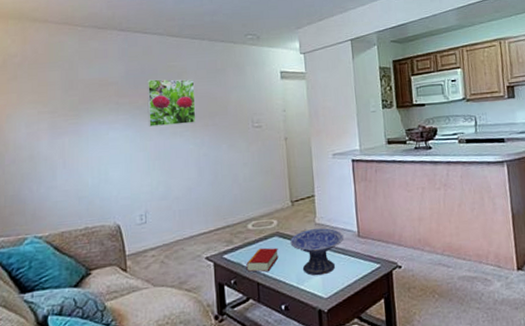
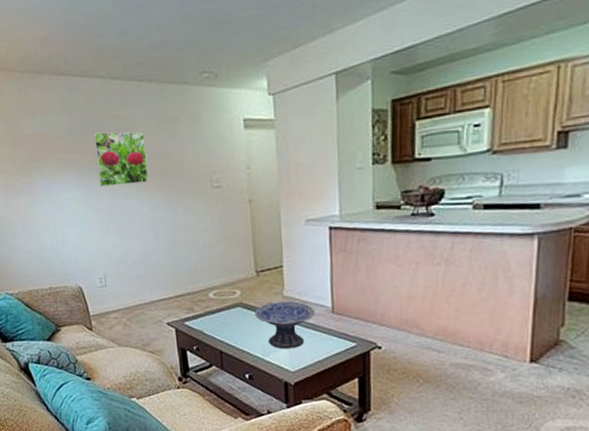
book: present [246,247,279,272] -> none [208,317,242,342]

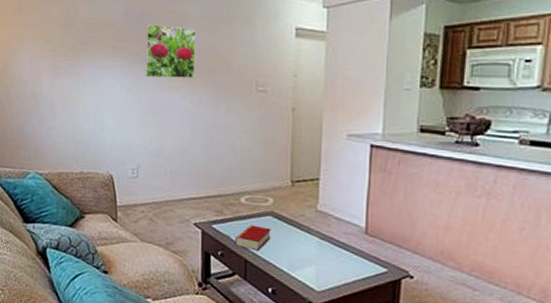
book: none [208,317,242,342] -> present [235,225,271,251]
decorative bowl: present [255,301,316,350] -> none [285,215,349,267]

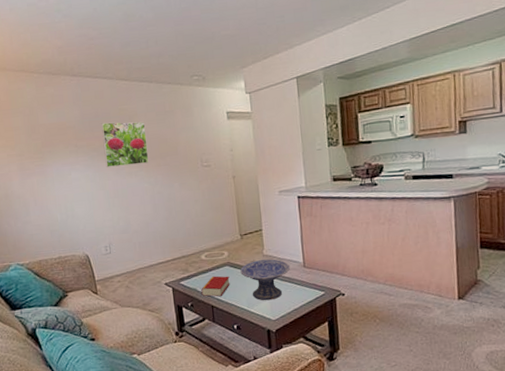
decorative bowl: none [285,215,349,267] -> present [240,259,291,301]

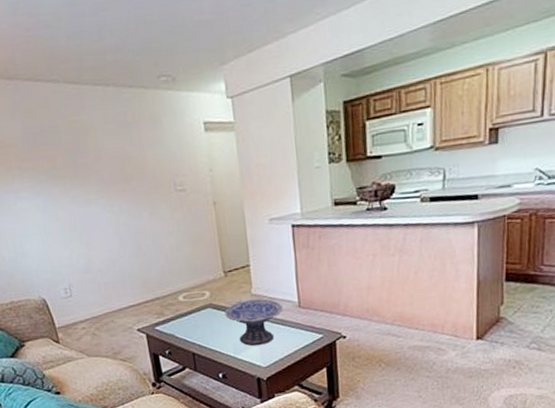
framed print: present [101,121,149,167] -> none [49,136,111,194]
book: present [201,276,230,297] -> none [179,319,213,343]

